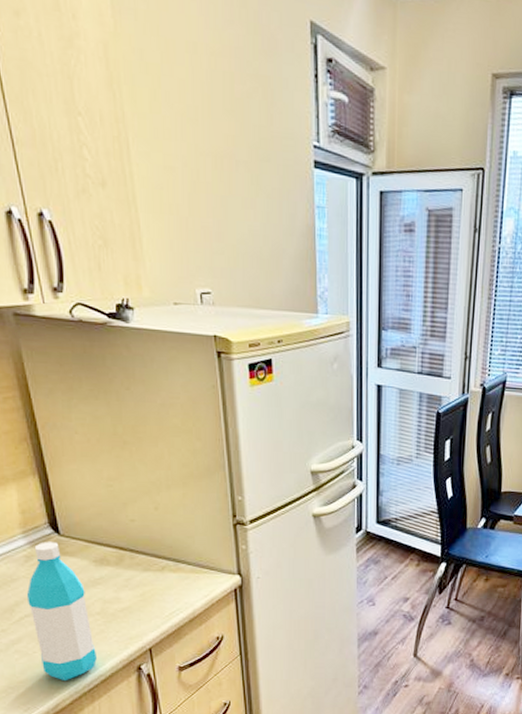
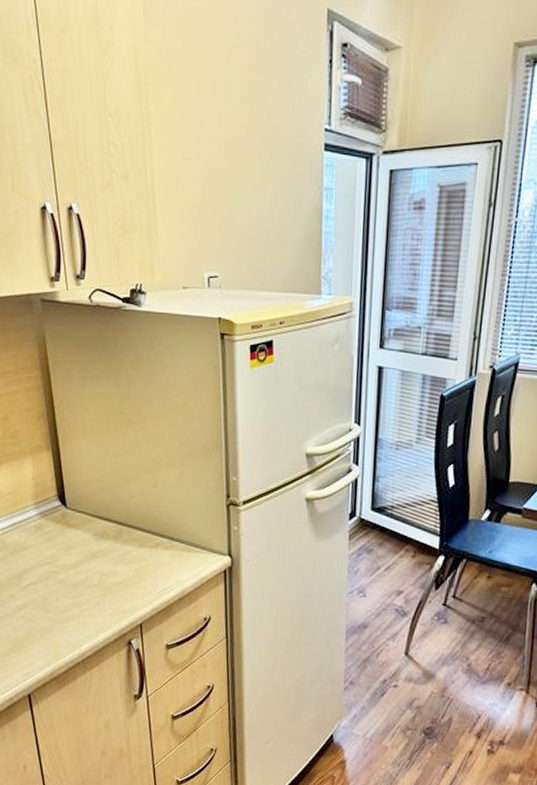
water bottle: present [26,542,97,682] -> none [34,513,92,650]

